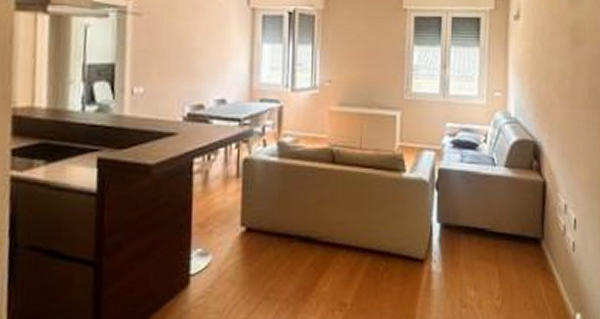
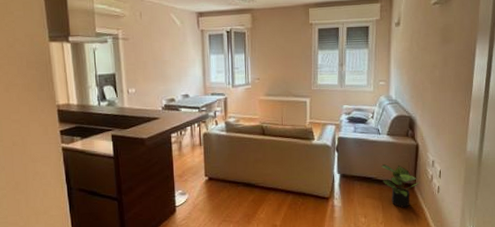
potted plant: none [497,209,550,274] -> present [381,164,420,208]

